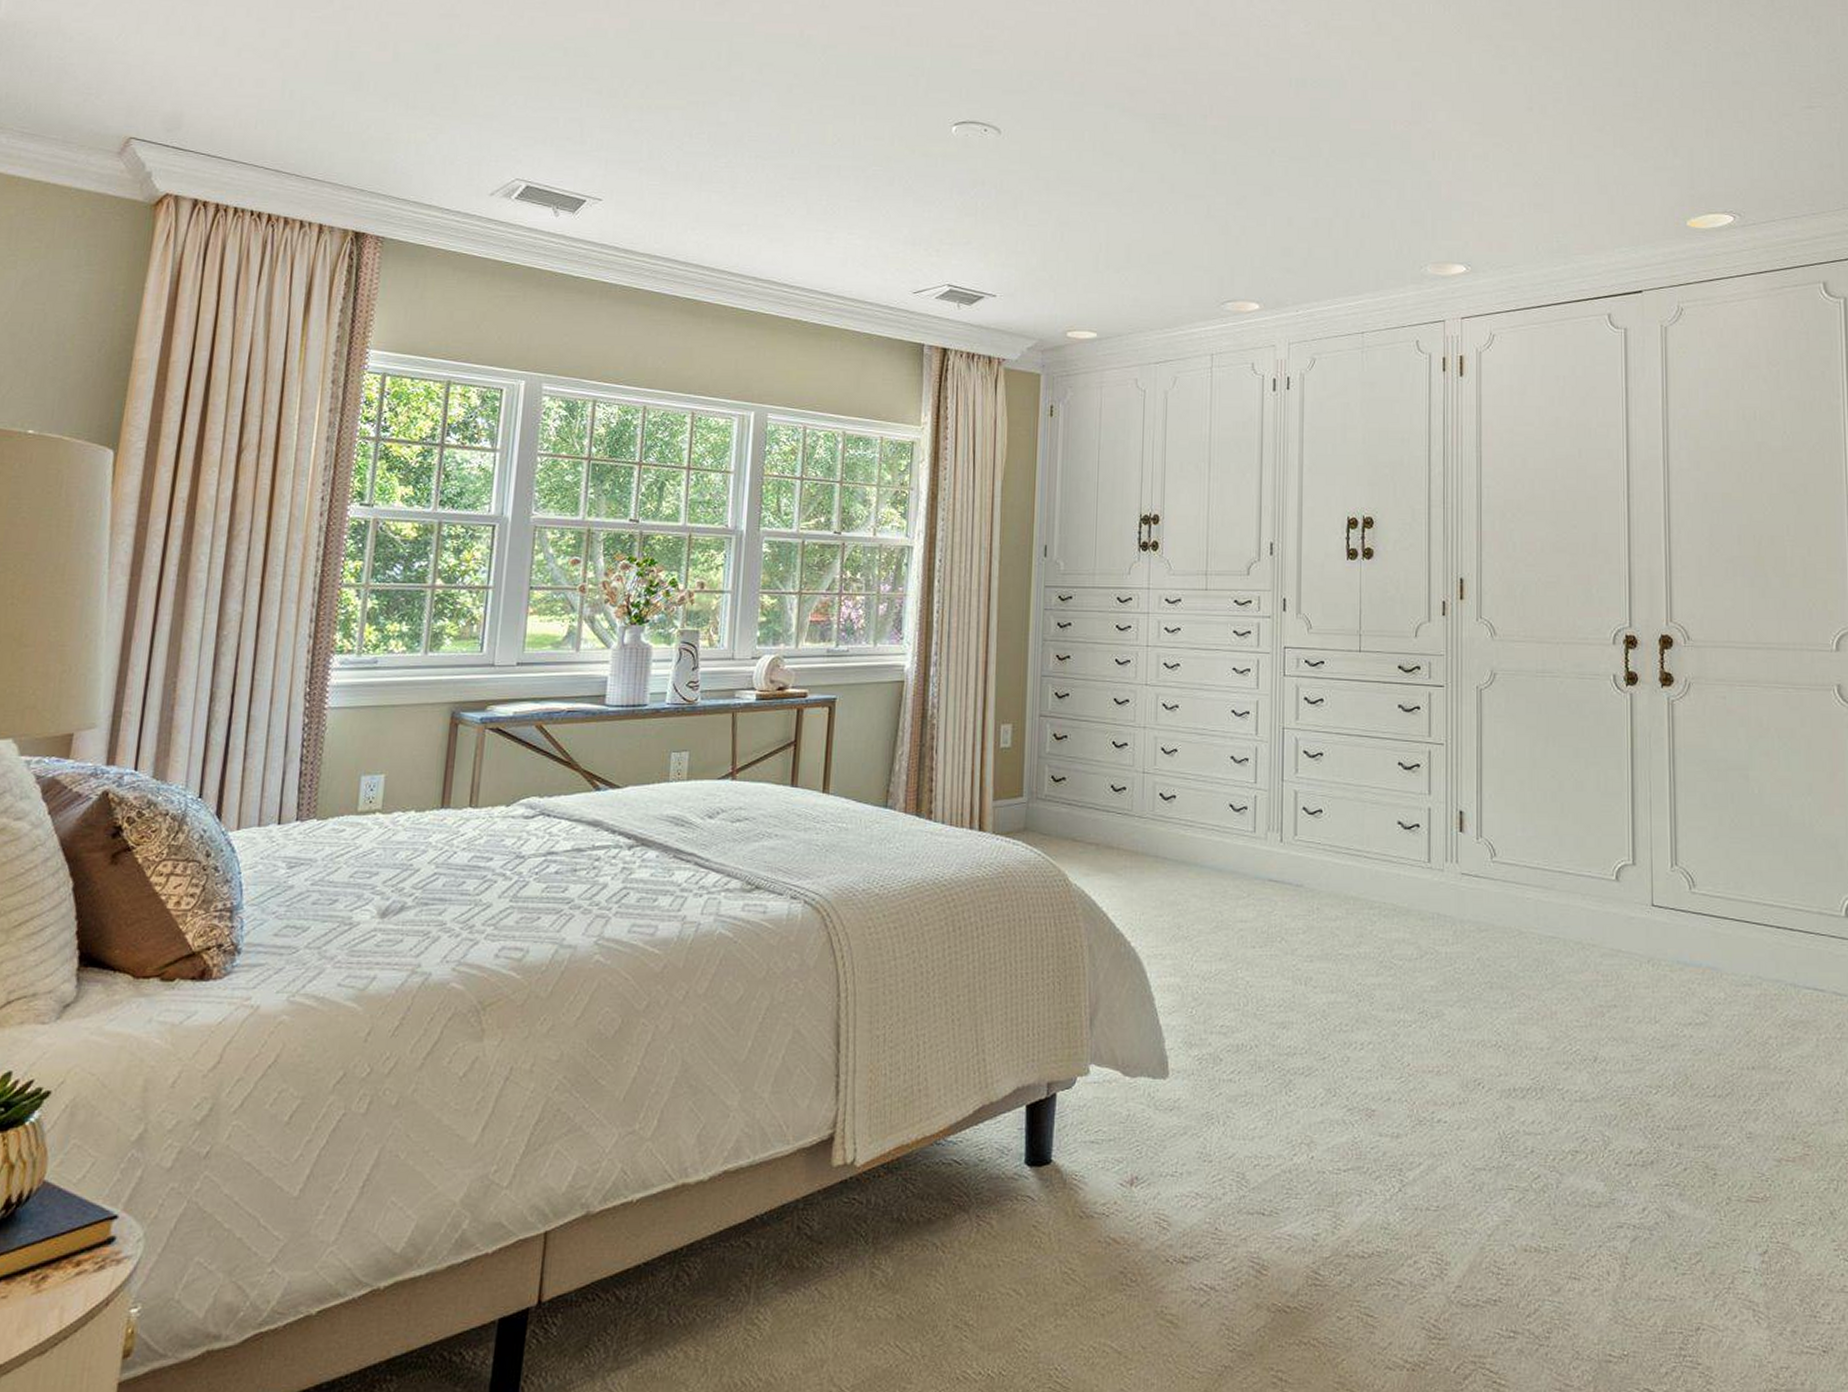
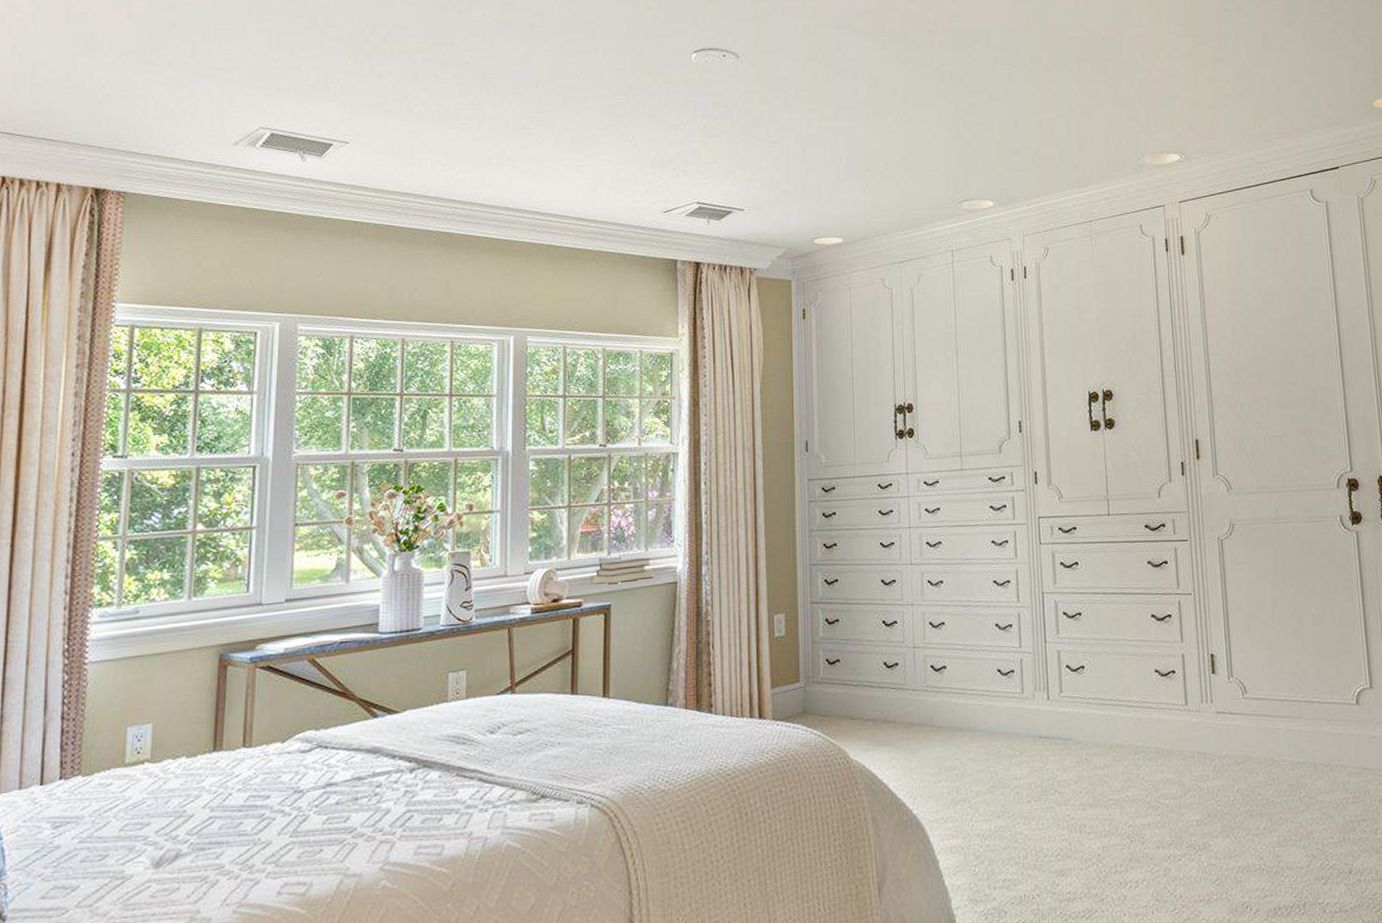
books: none [817,652,883,676] -> present [590,557,656,584]

